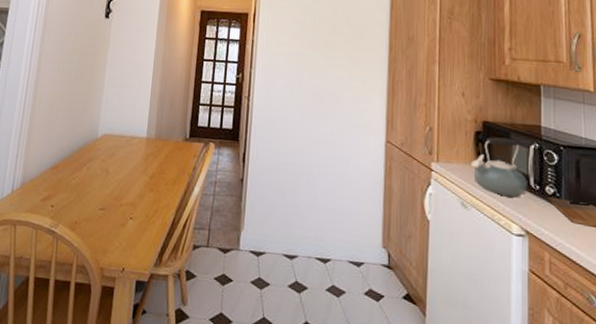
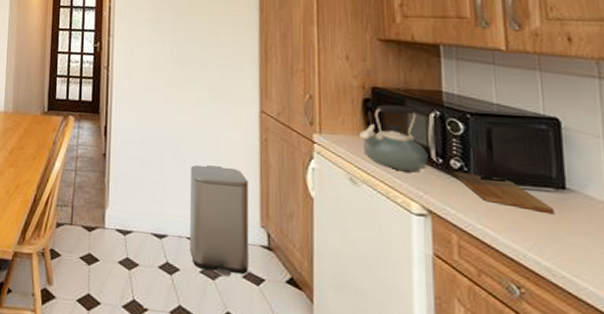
pedal bin: none [318,190,373,294] -> present [190,164,249,276]

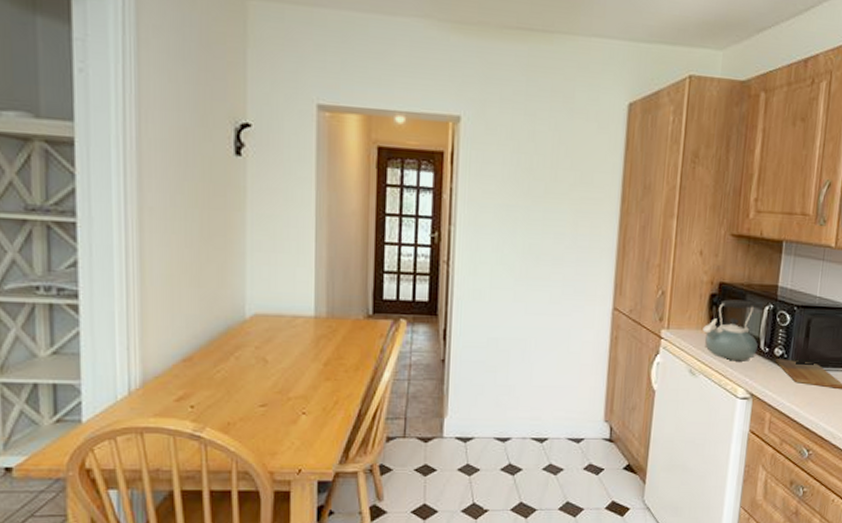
pedal bin: present [190,164,249,276] -> none [533,365,596,470]

